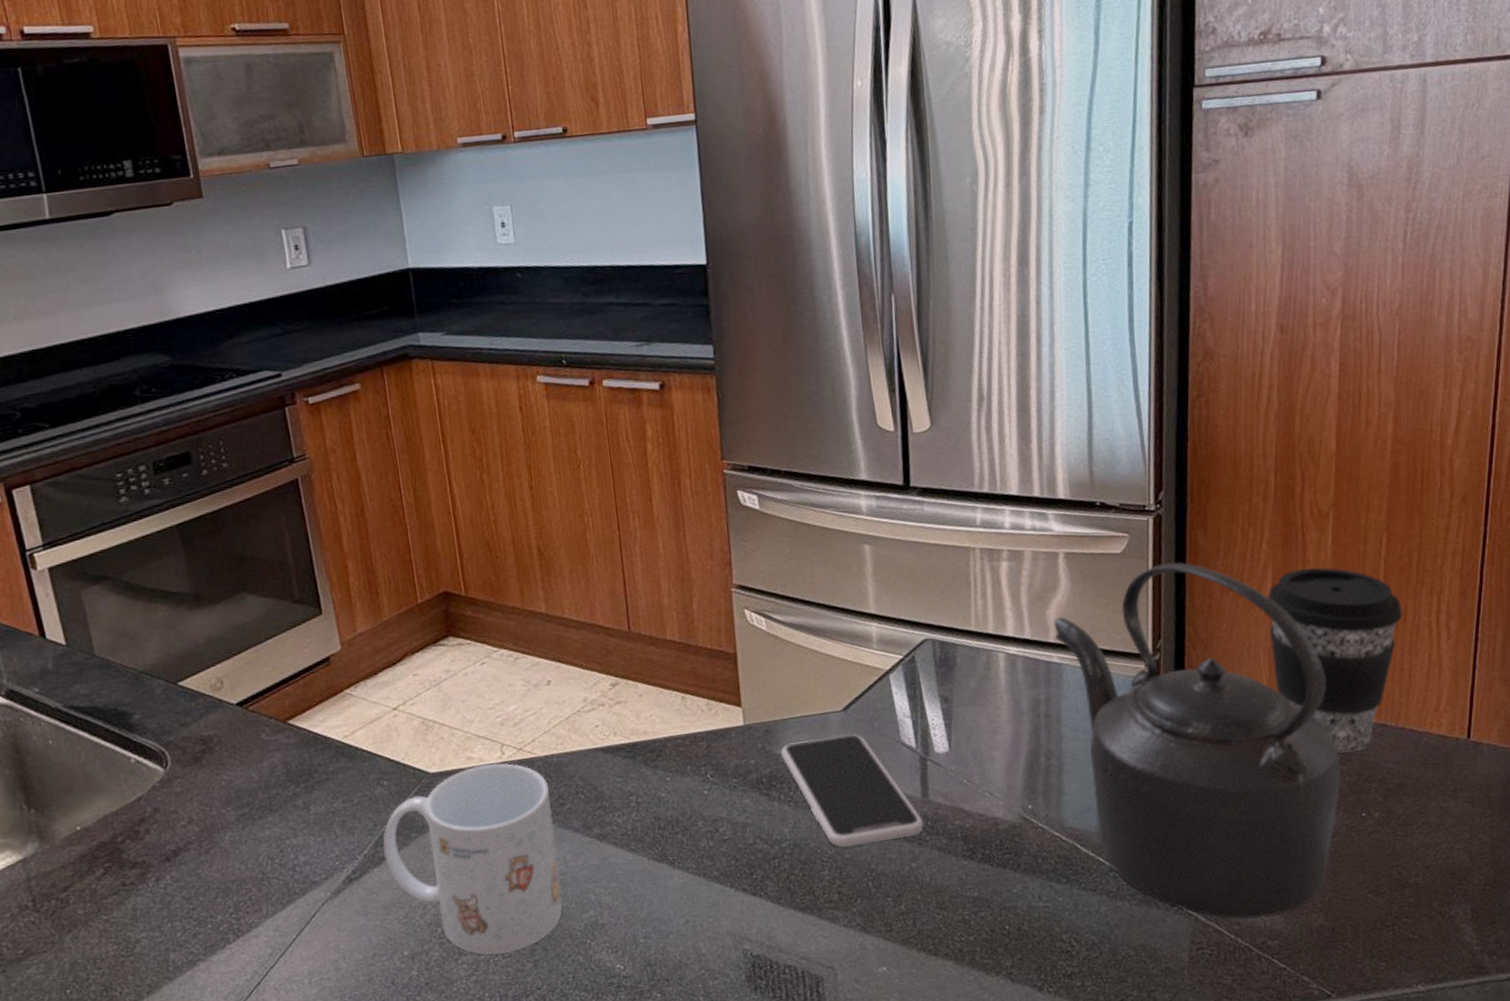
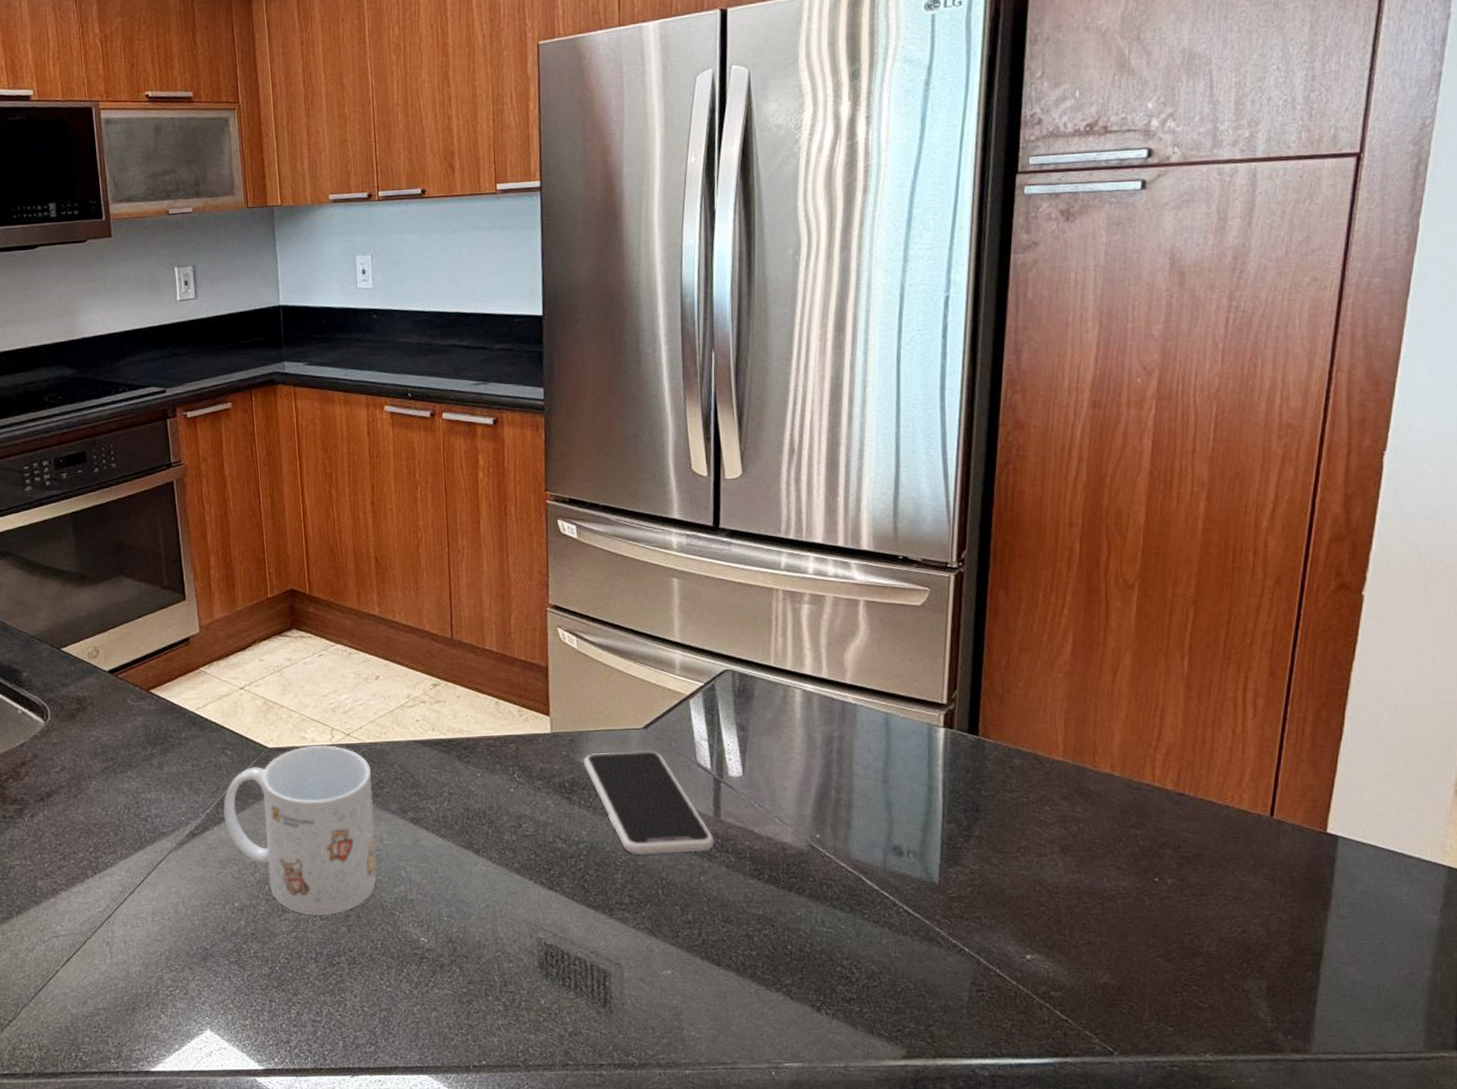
kettle: present [1054,562,1341,919] -> none [851,618,1134,968]
coffee cup: present [1268,567,1403,753] -> none [1067,634,1207,818]

